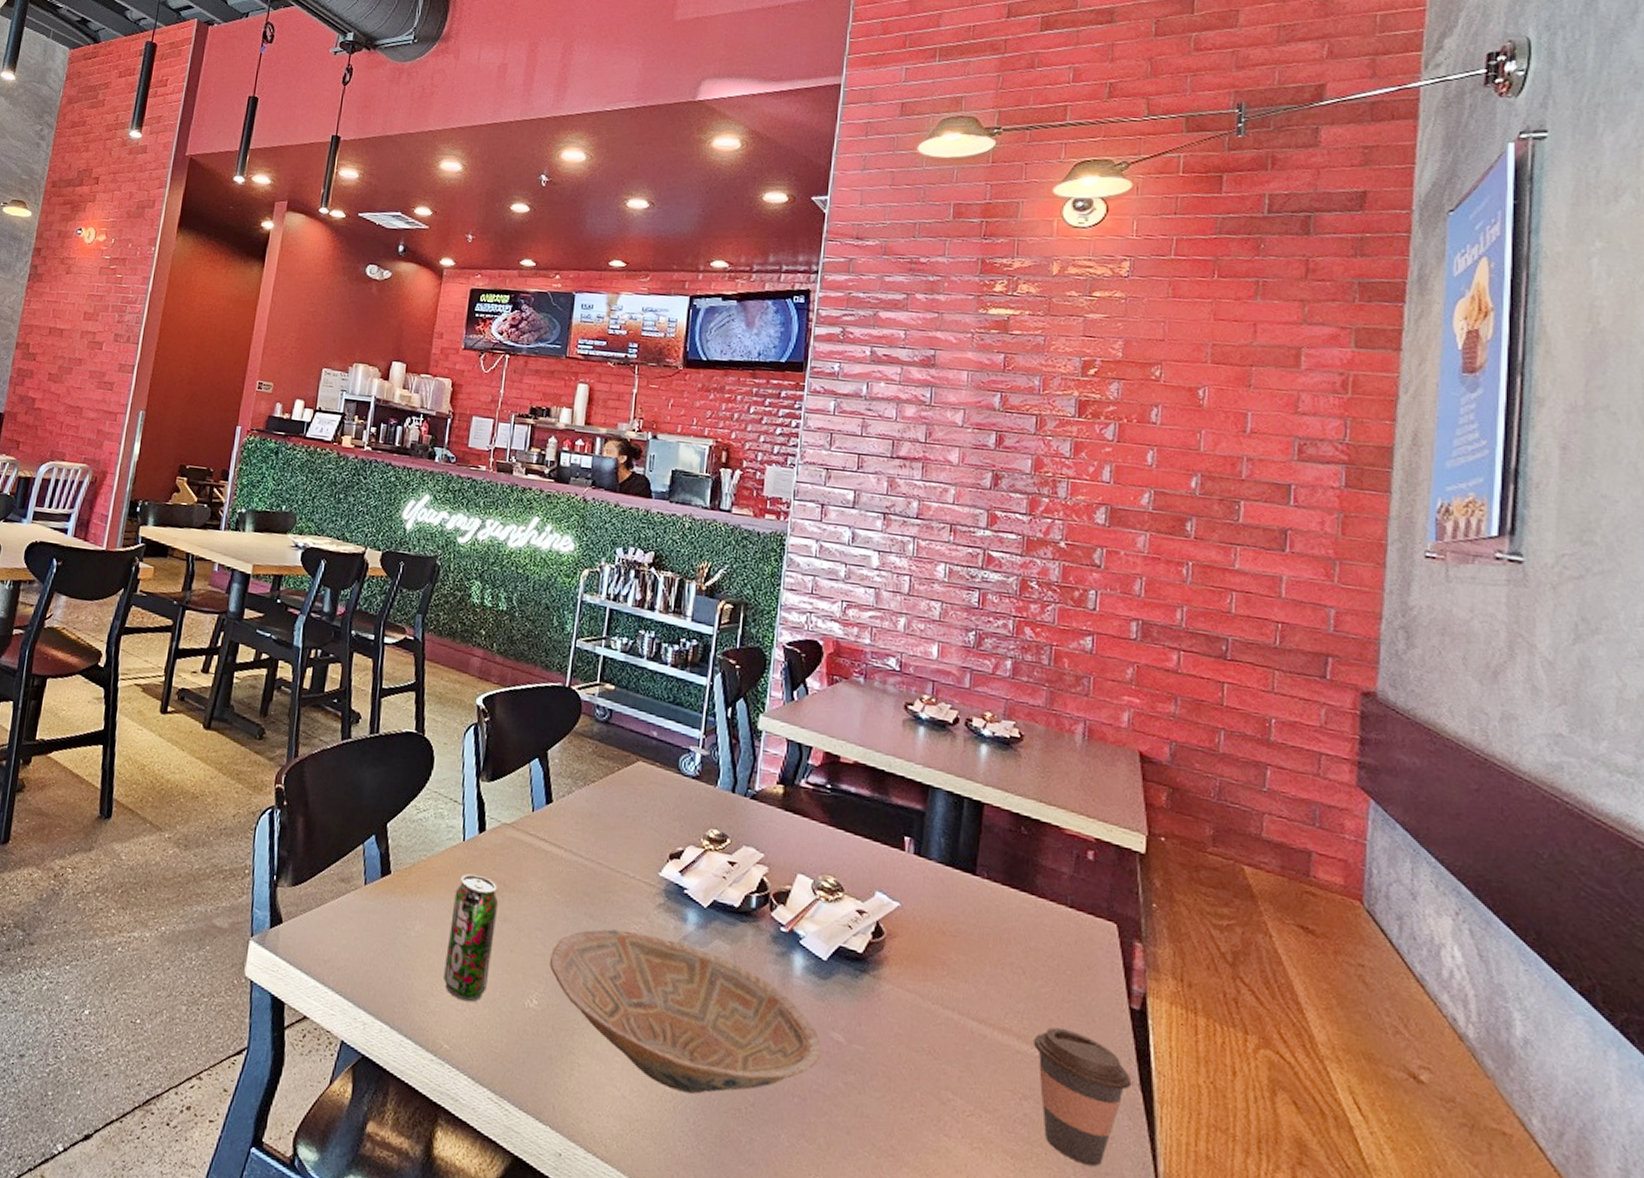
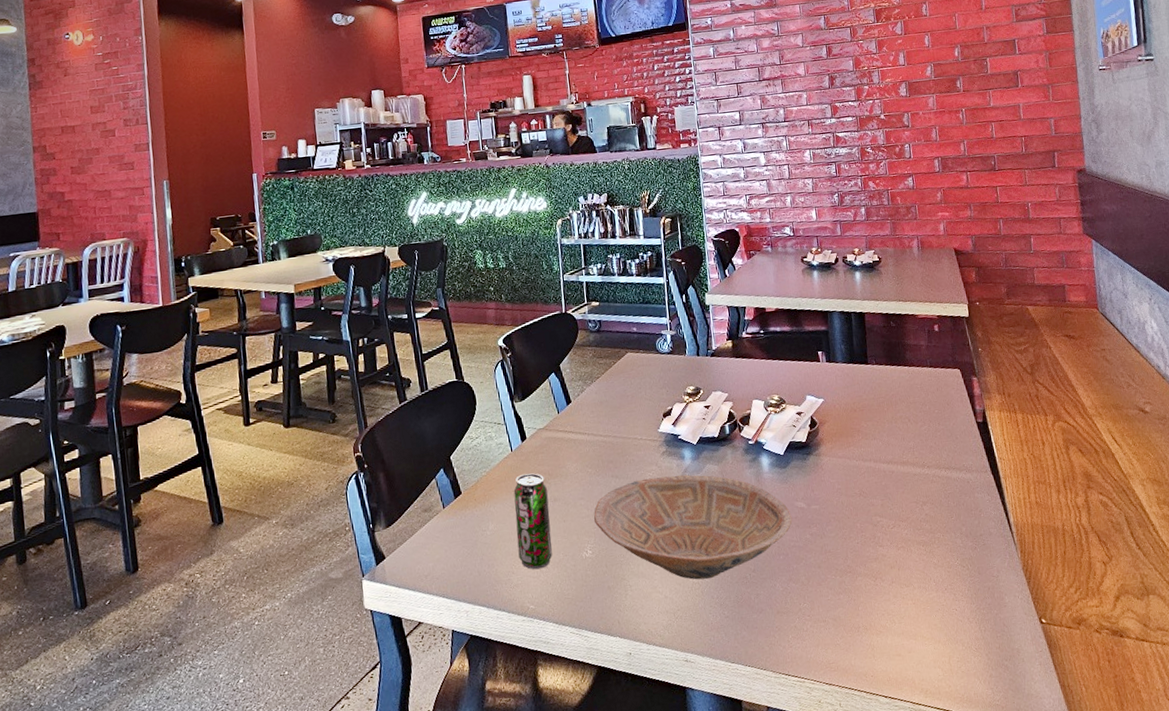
coffee cup: present [1032,1027,1132,1166] -> none [922,449,986,534]

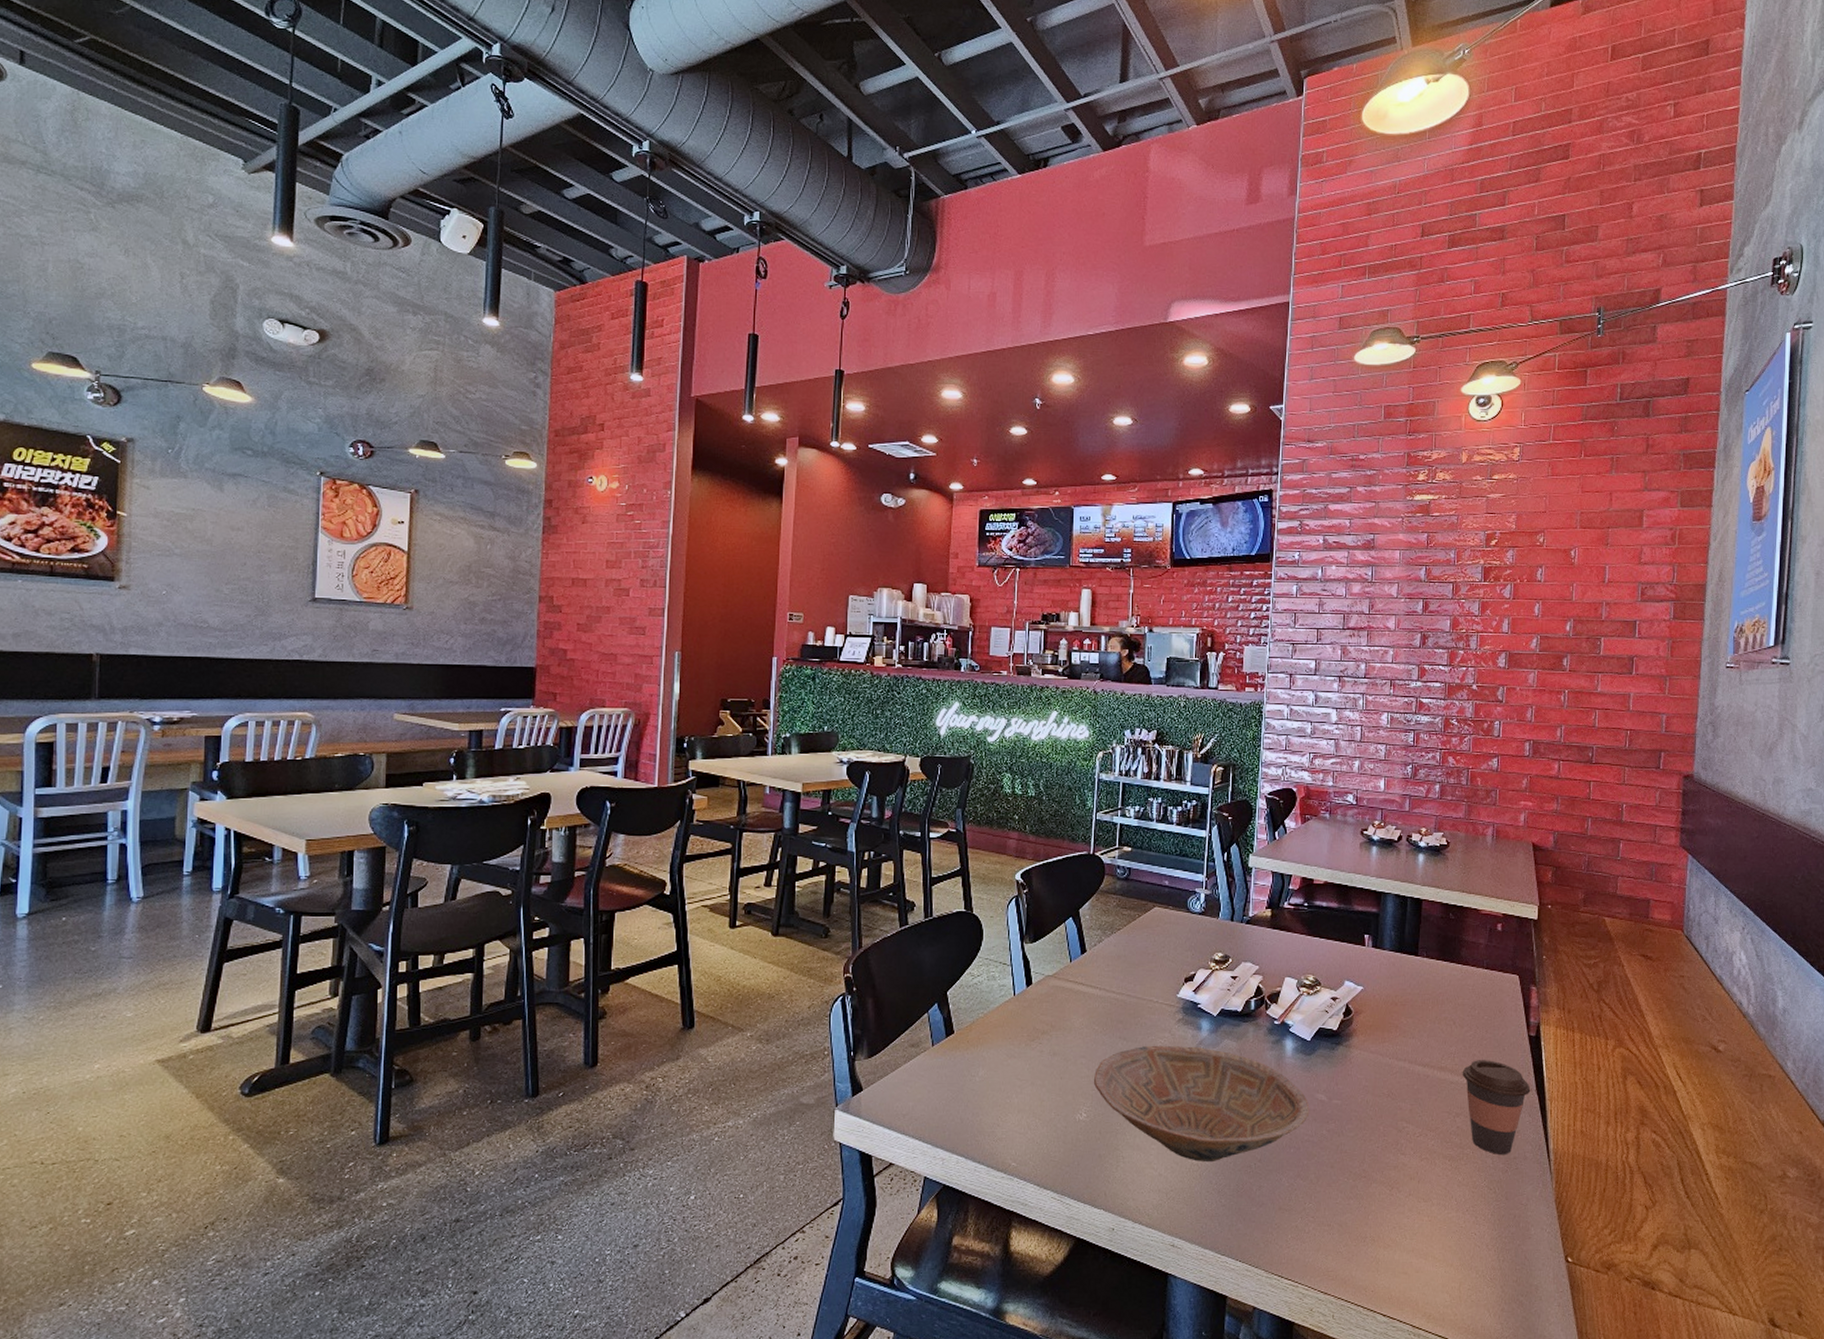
beverage can: present [513,473,552,570] -> none [1007,1021,1048,1125]
coffee cup: none [922,449,986,534] -> present [1462,1060,1531,1154]

